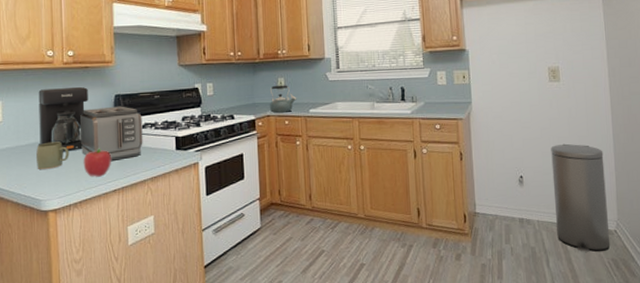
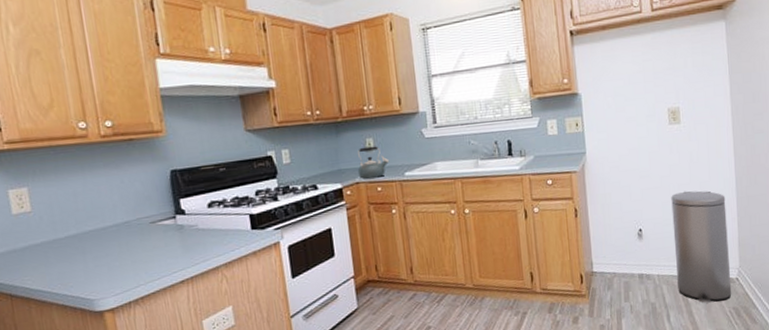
mug: present [35,141,69,170] -> none [79,230,122,266]
coffee maker: present [37,86,88,152] -> none [73,163,139,242]
toaster: present [80,106,143,161] -> none [130,183,211,248]
fruit: present [83,148,112,177] -> none [139,234,176,269]

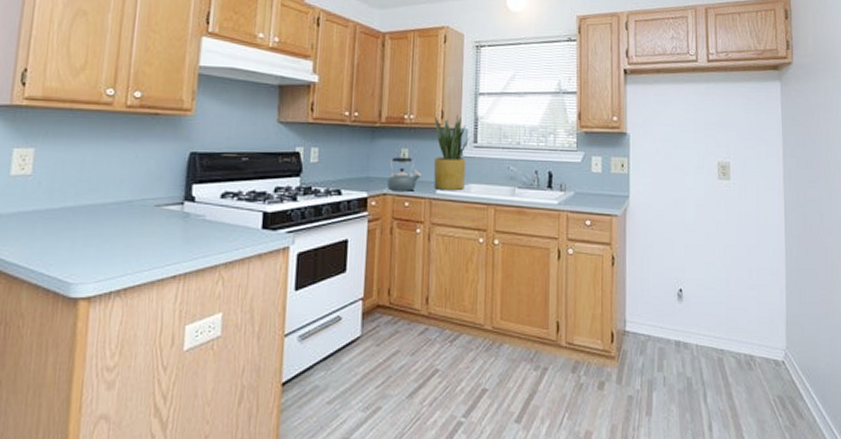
planter: none [392,98,431,172] -> present [433,114,470,191]
pedal bin: present [671,191,732,304] -> none [716,253,777,386]

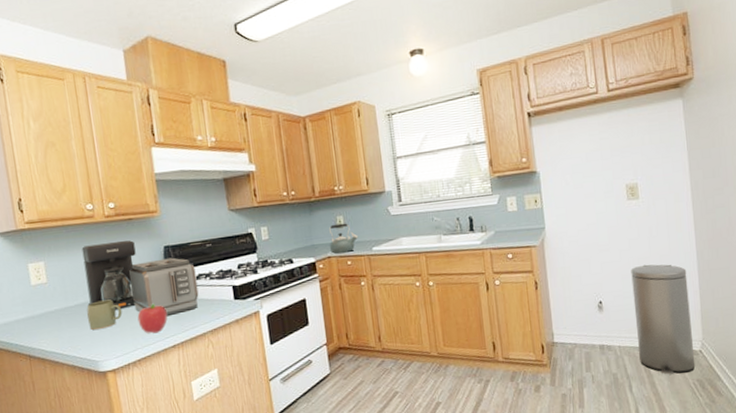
mug: none [71,207,119,244] -> present [86,299,123,331]
coffee maker: none [76,137,155,222] -> present [81,240,137,310]
toaster: none [135,167,223,237] -> present [129,257,199,316]
fruit: none [135,219,176,258] -> present [137,303,168,334]
planter: present [433,114,470,191] -> none [360,179,397,247]
pedal bin: none [716,253,777,386] -> present [631,264,696,375]

